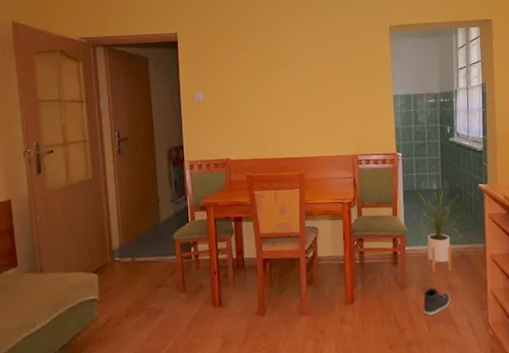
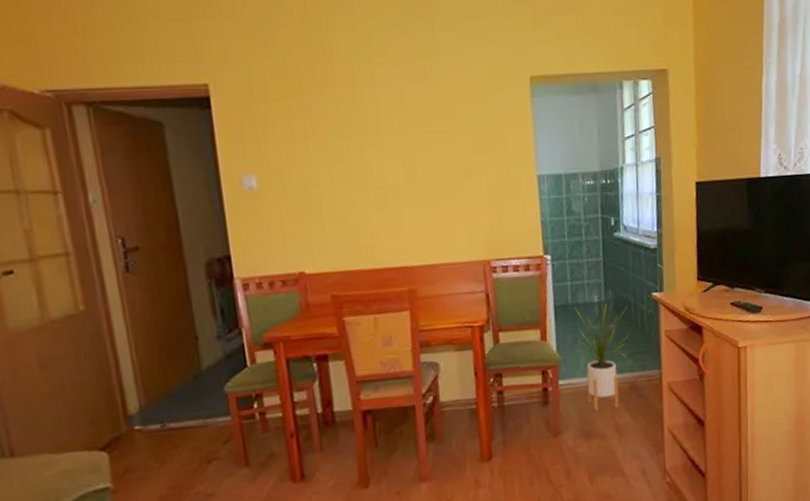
sneaker: present [424,288,451,315] -> none [584,431,618,467]

